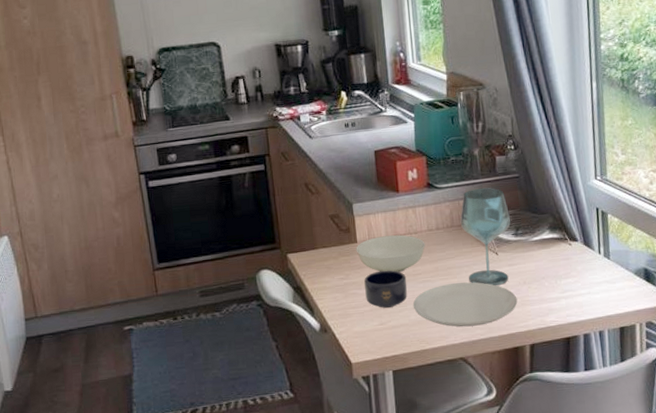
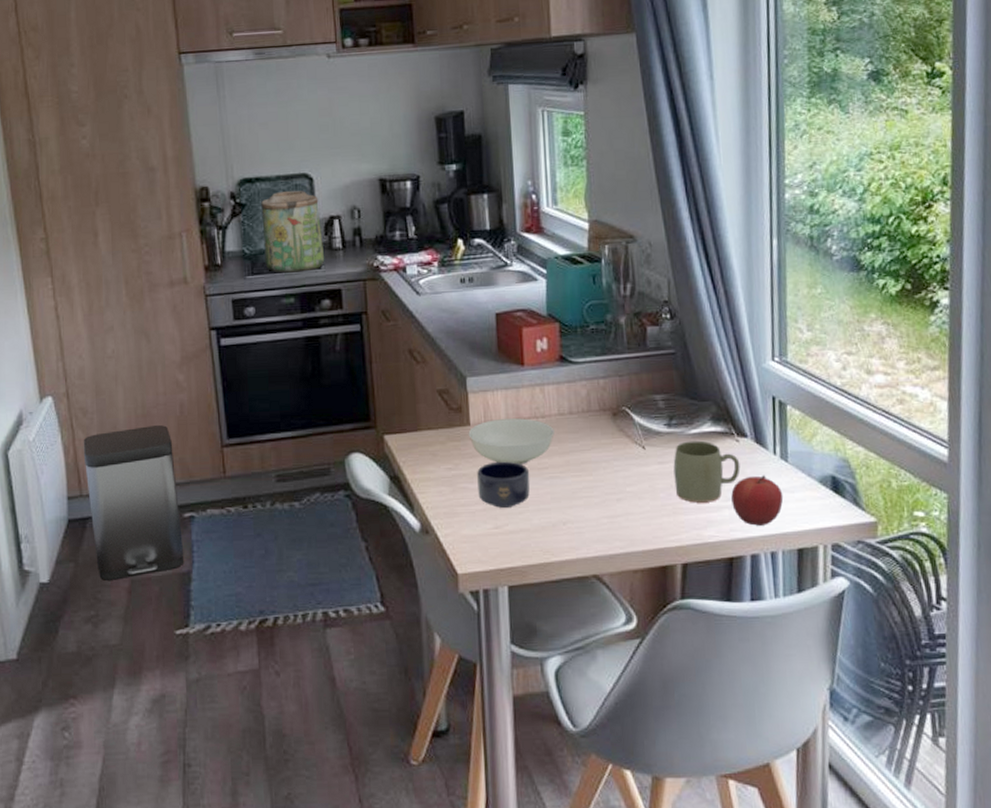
pedal bin: none [36,255,126,386] -> present [83,425,184,580]
canister: none [177,56,233,125] -> present [260,190,325,273]
plate: present [413,282,518,327] -> none [536,481,668,537]
wine glass: present [460,188,511,286] -> none [599,365,664,488]
mug: none [520,245,573,296] -> present [673,440,741,503]
fruit: none [566,271,608,311] -> present [731,475,784,526]

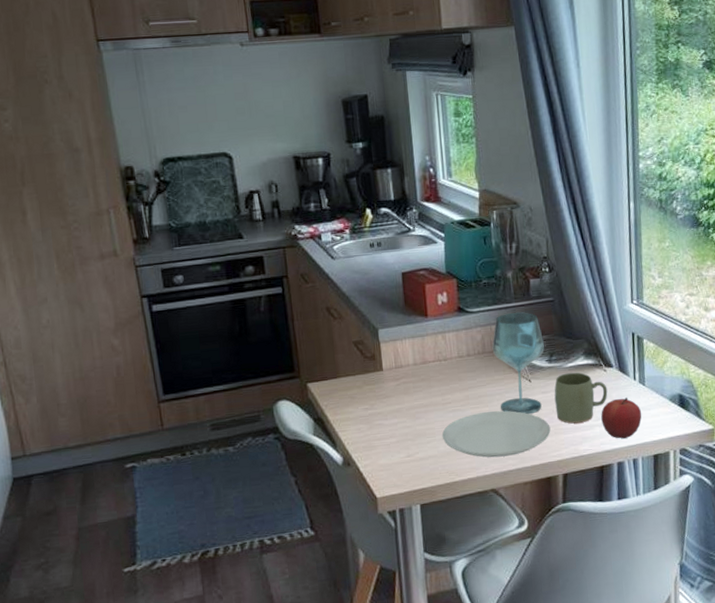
pedal bin: present [83,425,184,580] -> none [23,386,128,530]
canister: present [260,190,325,273] -> none [183,167,247,244]
bowl: present [468,418,555,465] -> none [381,362,455,402]
mug: present [477,461,530,508] -> none [390,399,436,439]
plate: none [536,481,668,537] -> present [442,410,551,458]
wine glass: none [599,365,664,488] -> present [492,312,545,415]

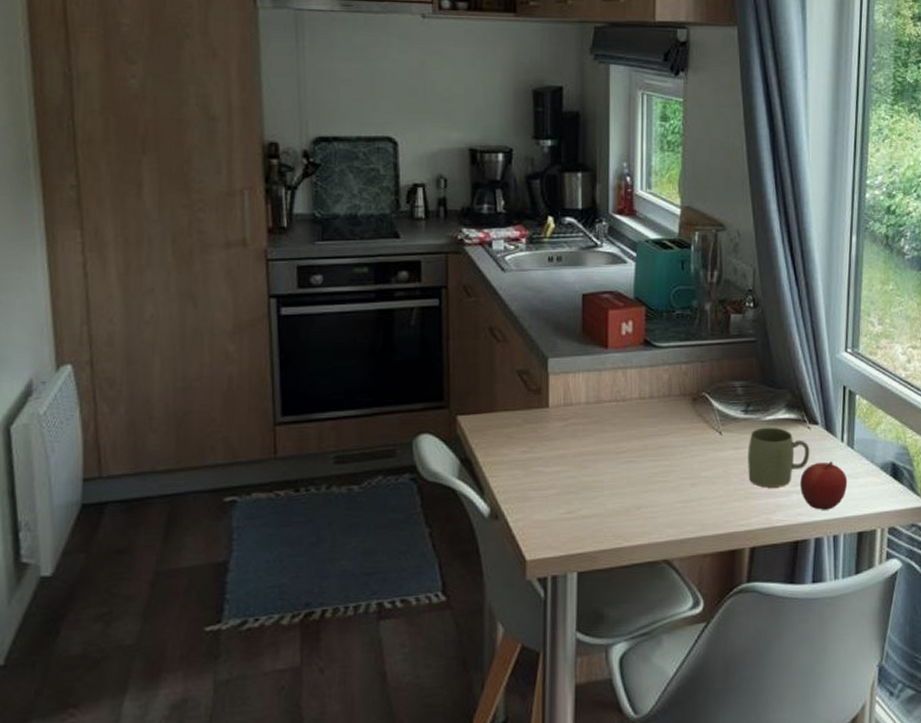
plate: present [442,410,551,458] -> none [611,466,740,522]
wine glass: present [492,312,545,415] -> none [680,352,742,473]

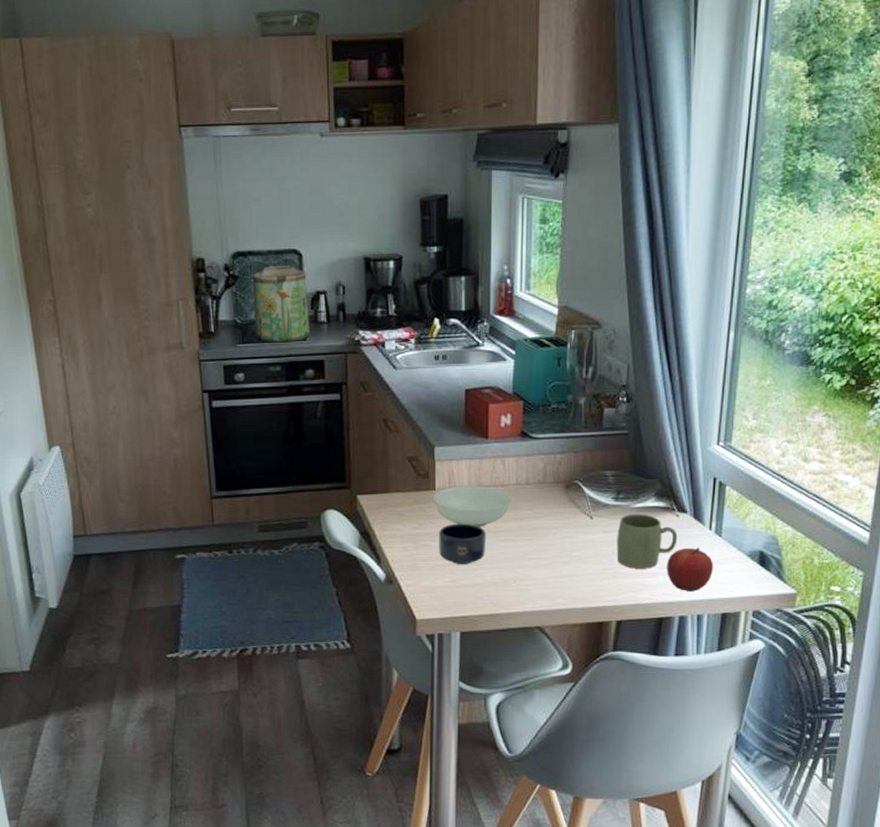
canister: none [336,153,405,241] -> present [252,265,310,343]
bowl: none [546,401,634,448] -> present [433,486,511,527]
mug: none [553,444,607,492] -> present [439,523,486,564]

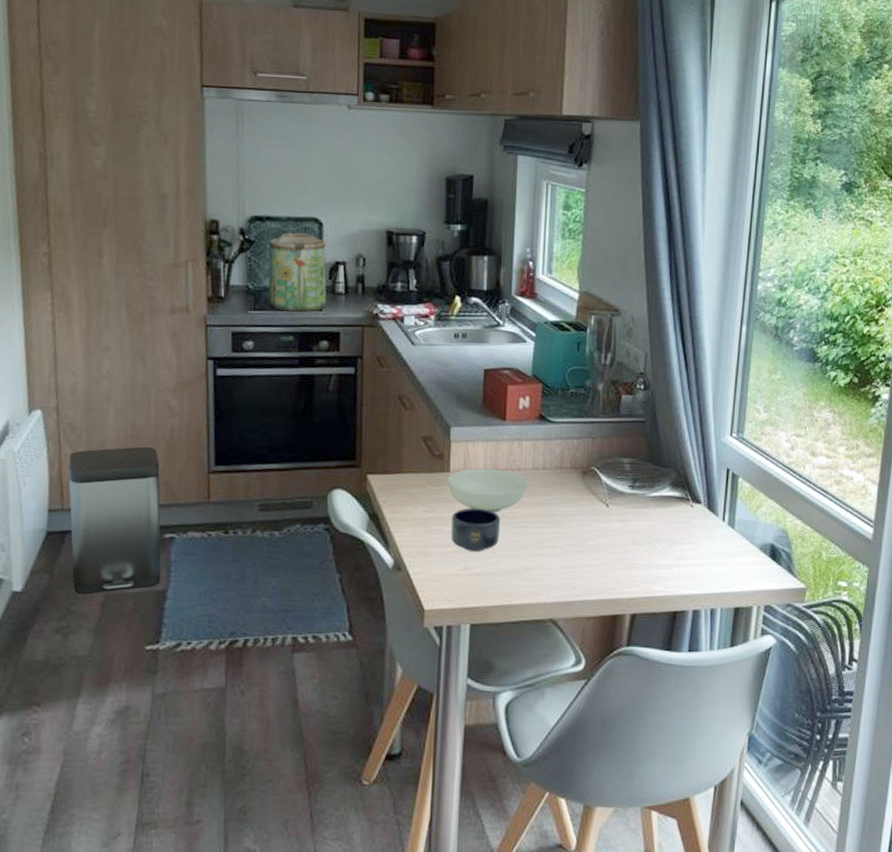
pedal bin: none [87,477,176,609] -> present [68,447,162,594]
mug: present [616,514,678,569] -> none [632,503,692,560]
fruit: present [667,547,714,592] -> none [681,539,727,585]

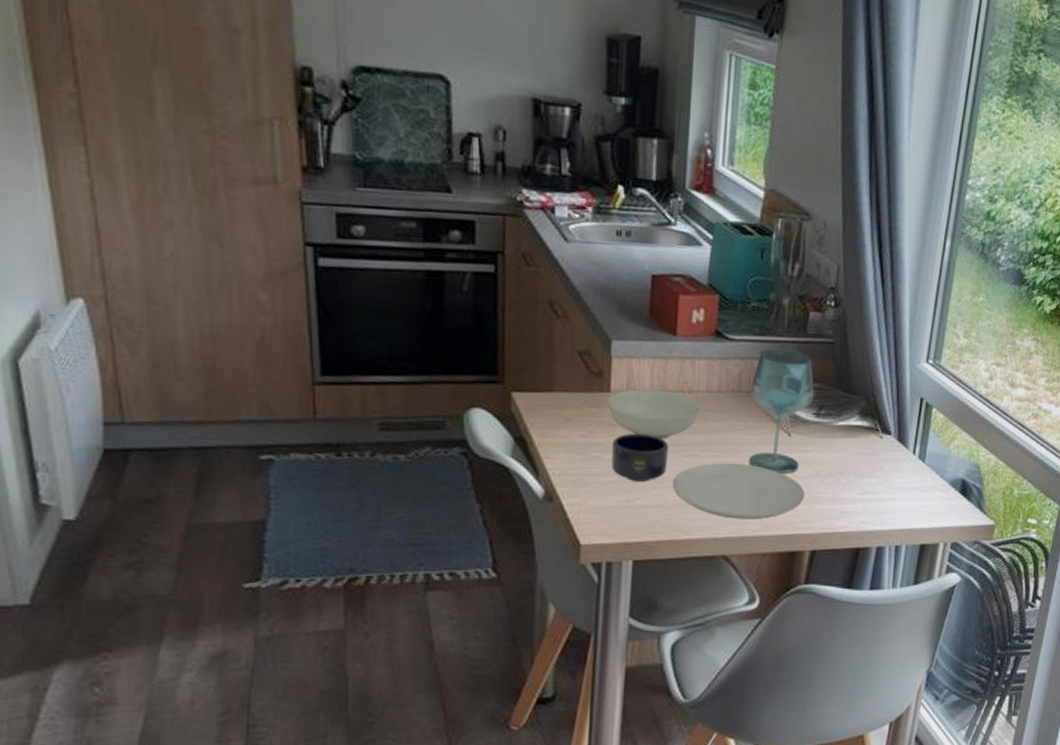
pedal bin: present [68,447,162,594] -> none [127,349,259,523]
canister: present [268,232,327,313] -> none [380,91,458,195]
plate: none [503,533,624,585] -> present [672,463,805,520]
wine glass: none [571,429,629,543] -> present [749,348,815,475]

